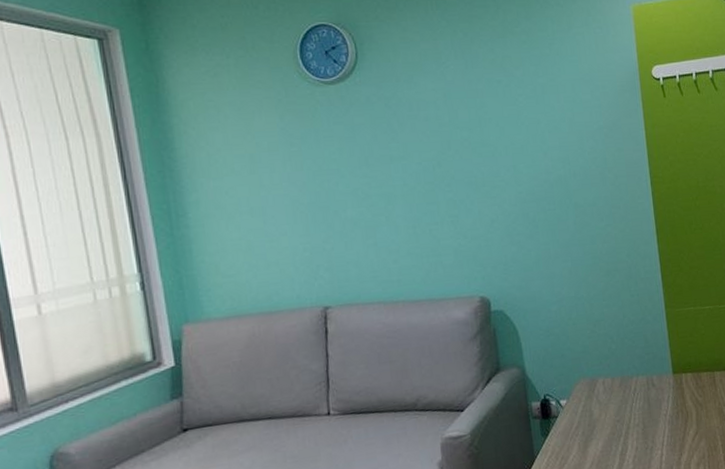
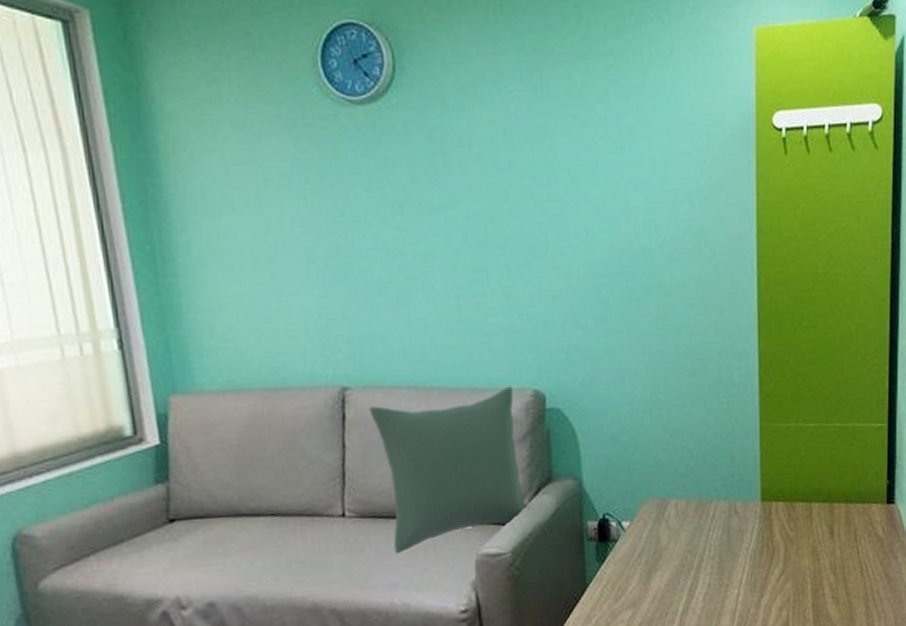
pillow: none [347,295,483,443] -> present [369,386,529,554]

